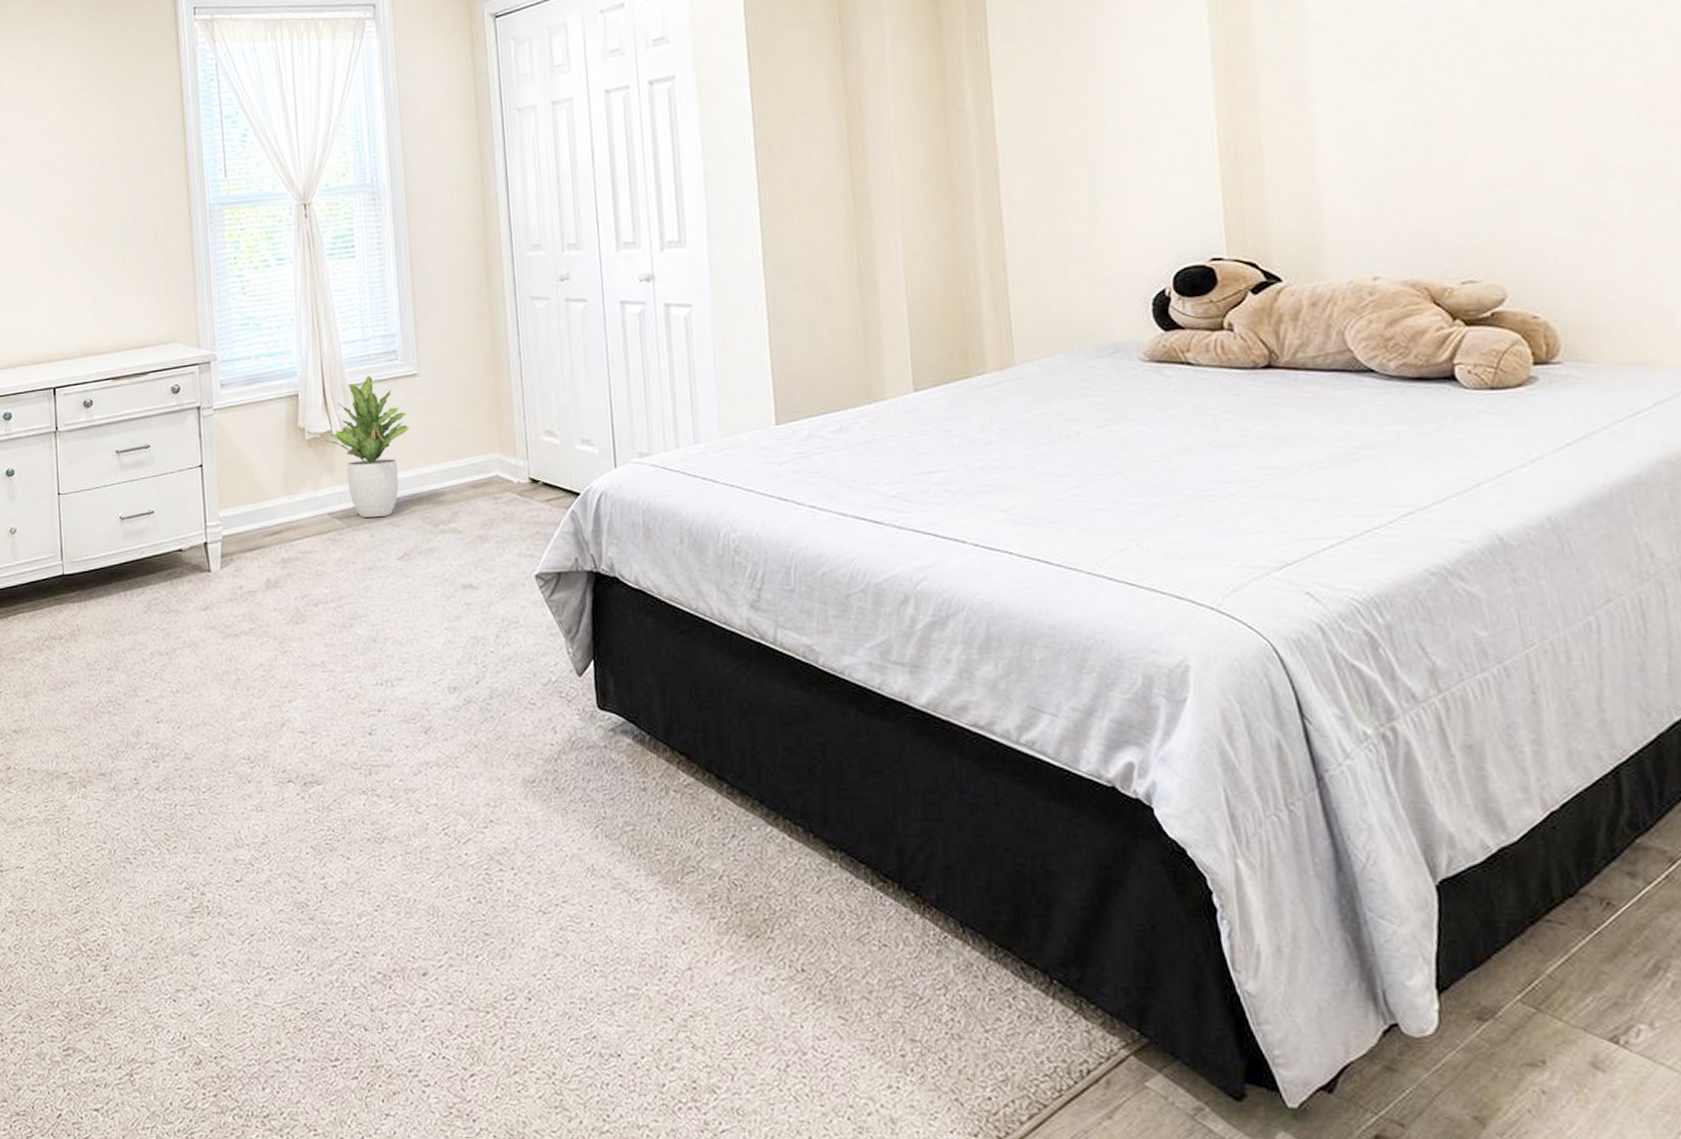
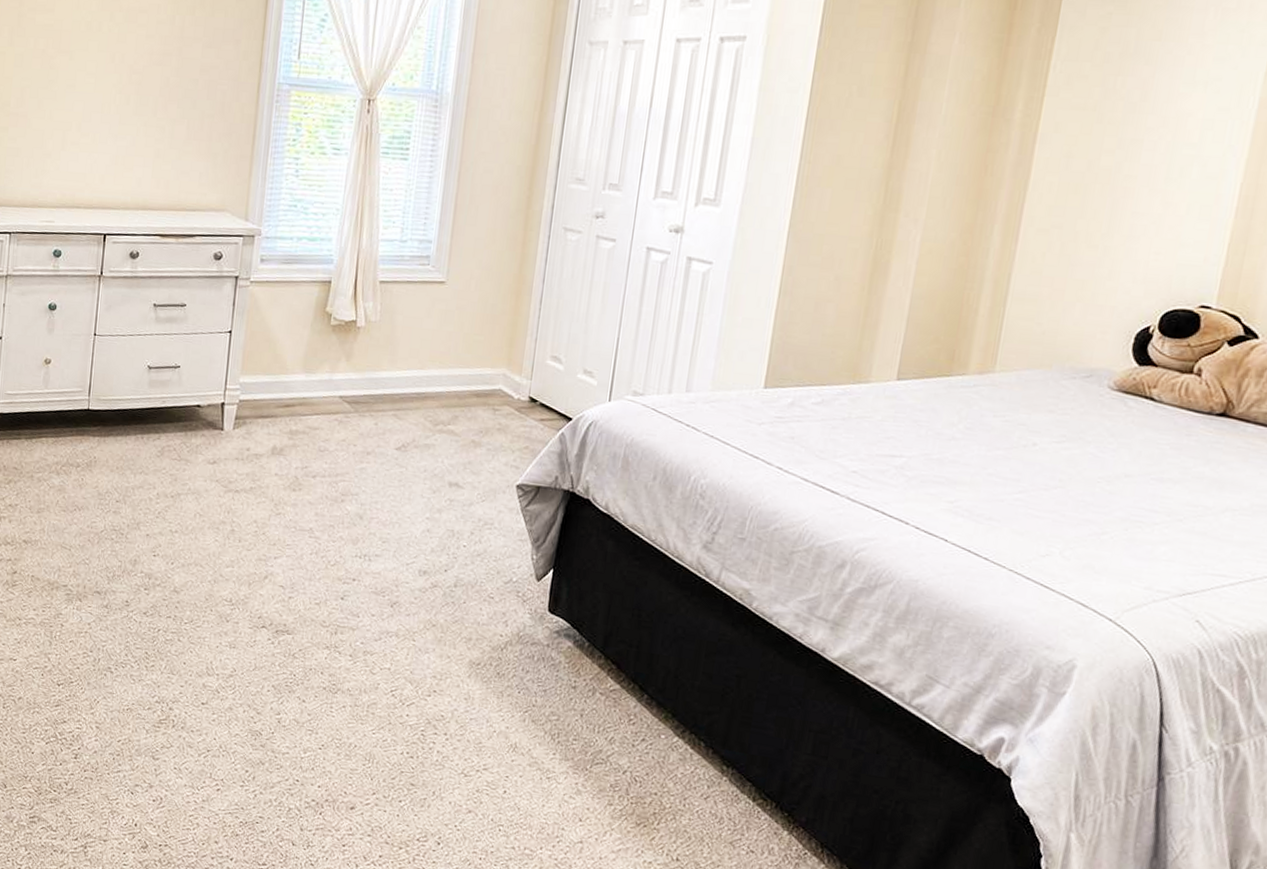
potted plant: present [323,375,409,517] -> none [347,274,429,409]

